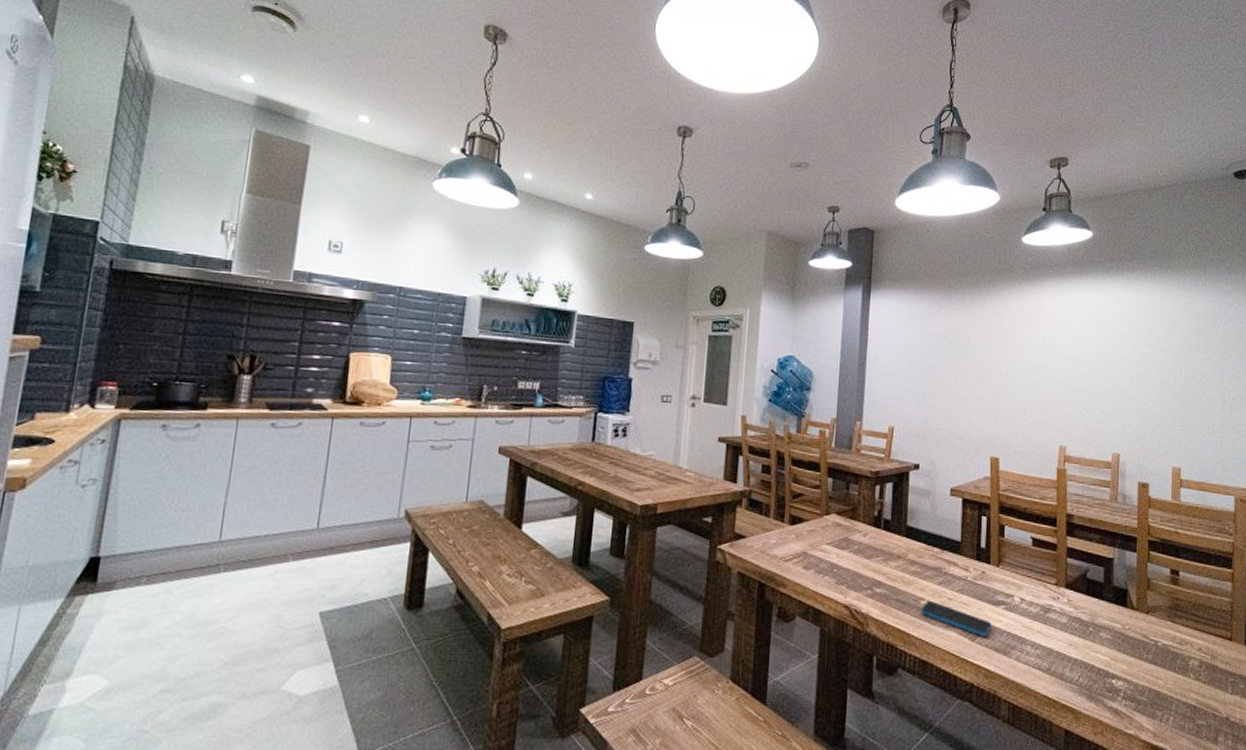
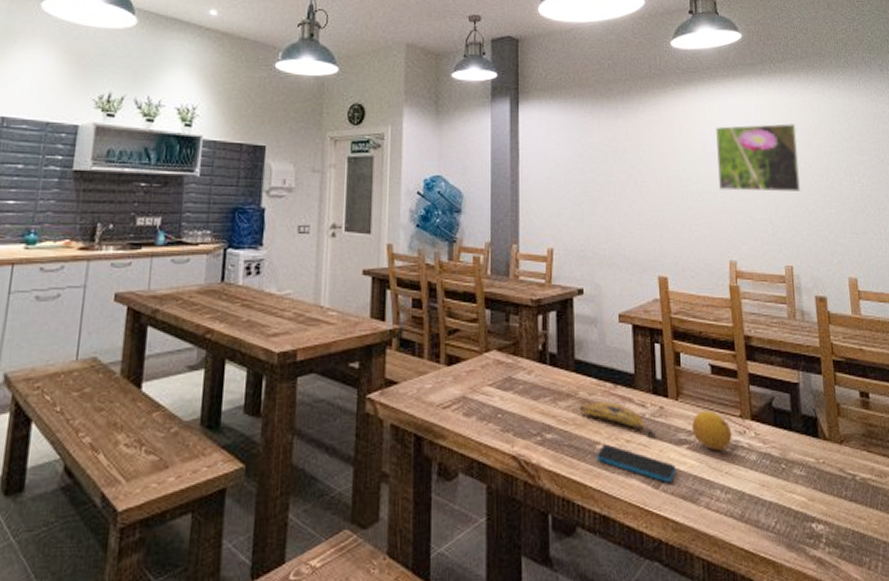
banana: none [908,563,976,597] -> present [579,402,656,437]
fruit: none [1010,577,1046,613] -> present [692,410,732,451]
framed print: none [1056,320,1137,385] -> present [716,122,800,192]

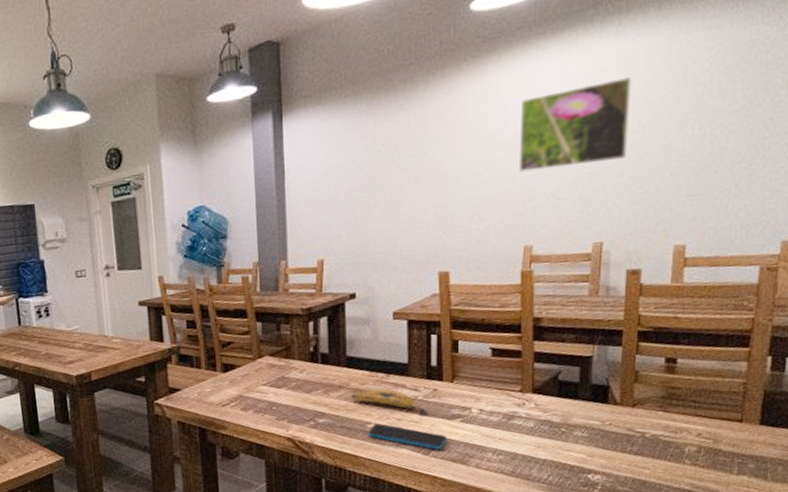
fruit: present [692,410,732,451] -> none [467,388,510,422]

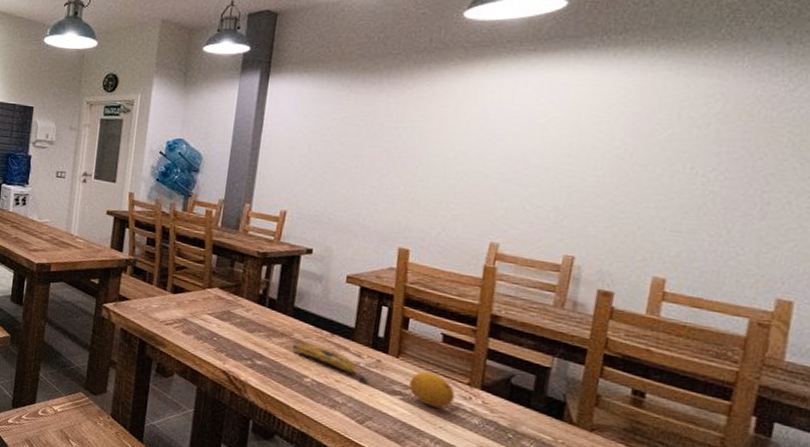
smartphone: present [367,424,447,450] -> none [303,379,384,422]
fruit: none [467,388,510,422] -> present [409,371,455,409]
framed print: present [520,76,632,172] -> none [494,104,623,181]

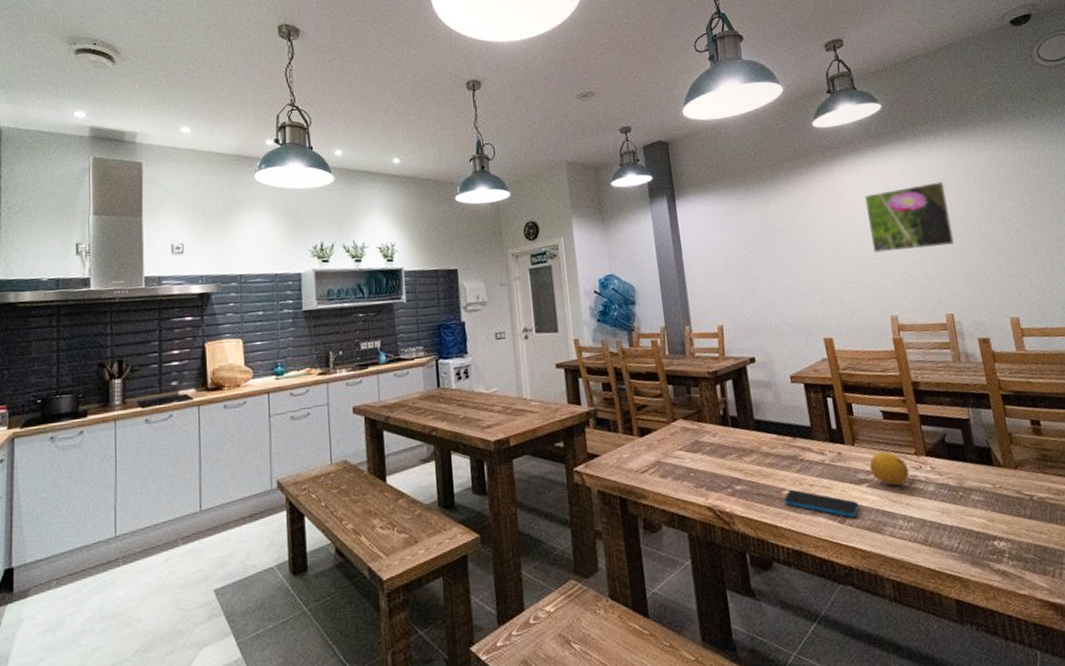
banana: present [292,343,368,384] -> none [763,453,837,480]
smartphone: none [303,379,384,422] -> present [783,490,859,518]
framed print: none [494,104,623,181] -> present [865,181,954,253]

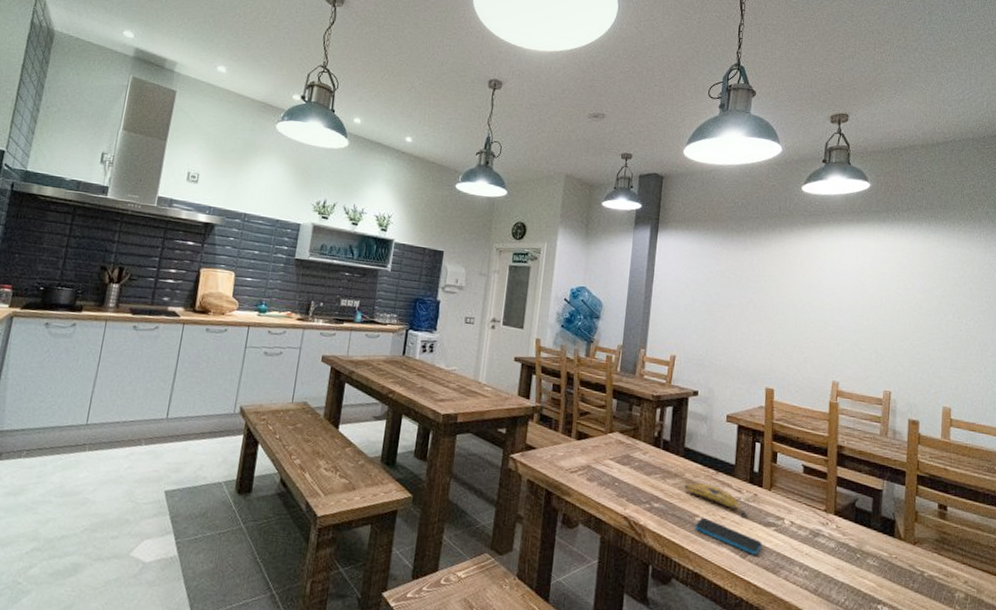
banana: none [763,453,837,480] -> present [684,483,748,518]
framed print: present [865,181,954,253] -> none [831,265,912,328]
fruit: present [869,451,909,486] -> none [780,502,816,536]

